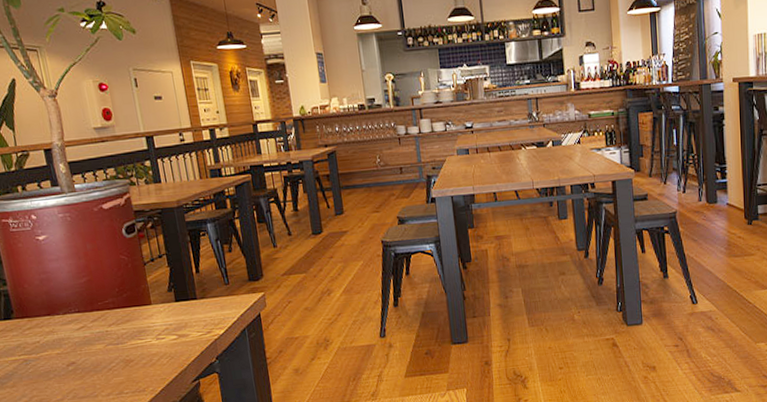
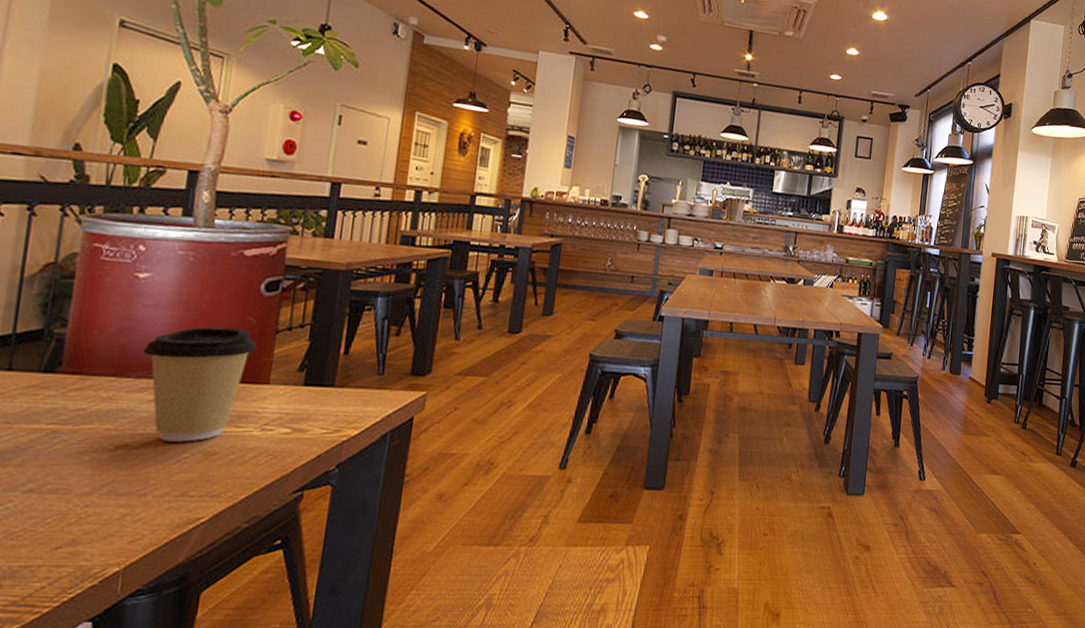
coffee cup: none [60,266,135,357] -> present [142,327,257,442]

